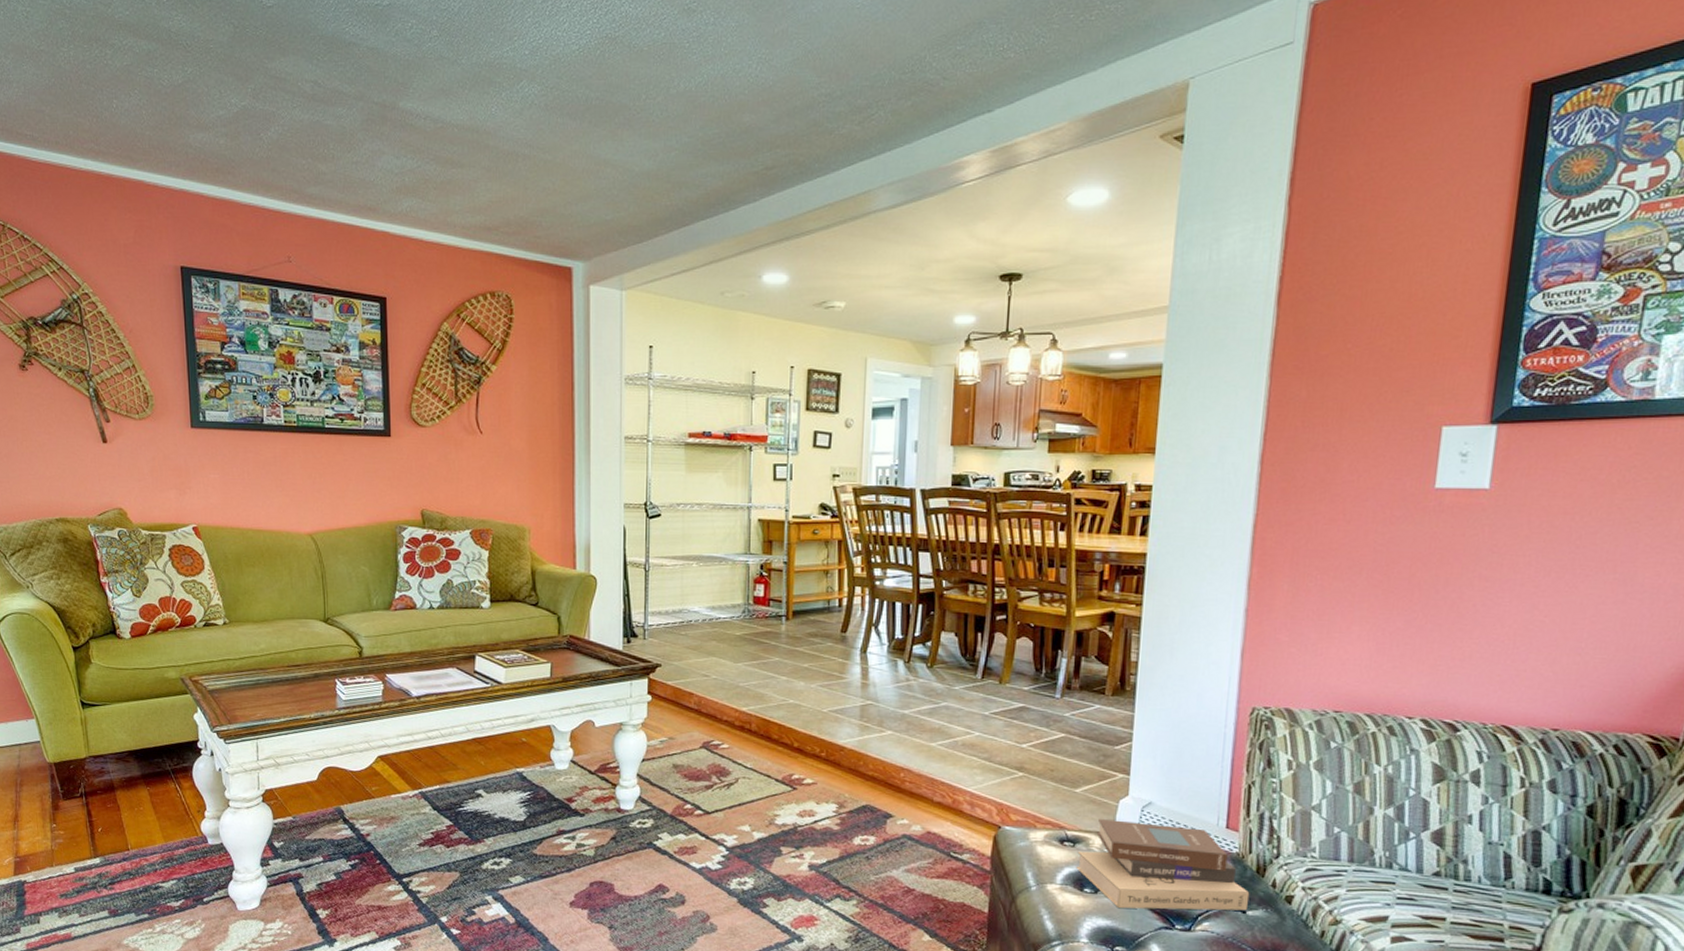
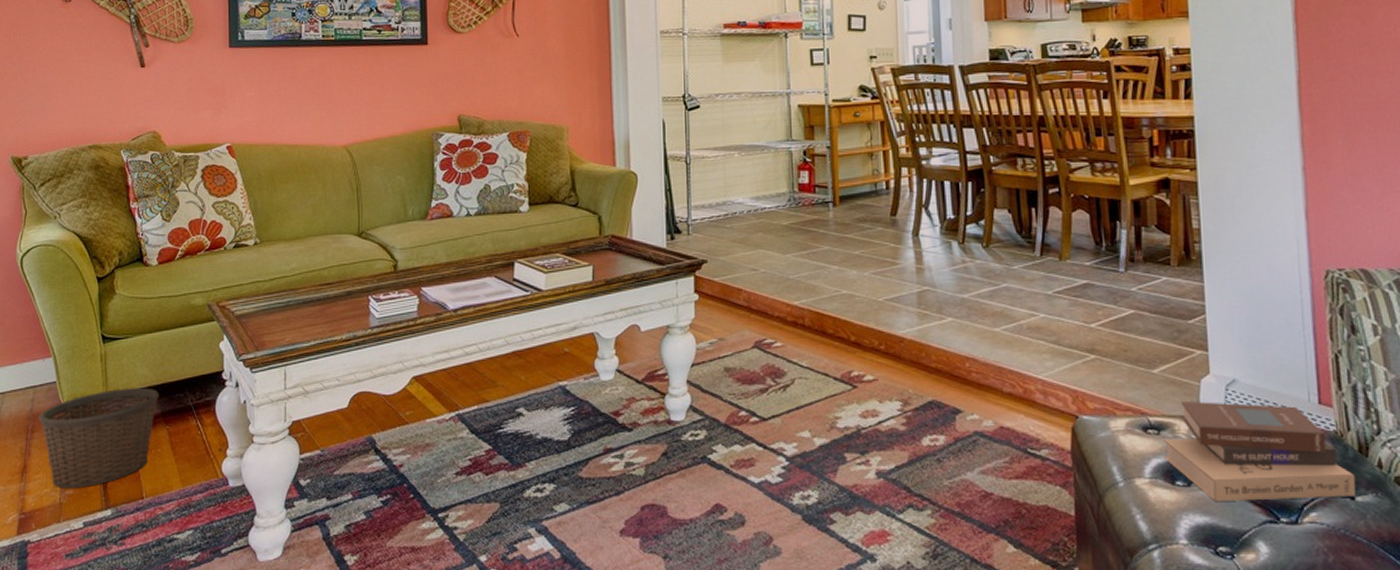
basket: none [26,751,139,838] -> present [39,388,159,488]

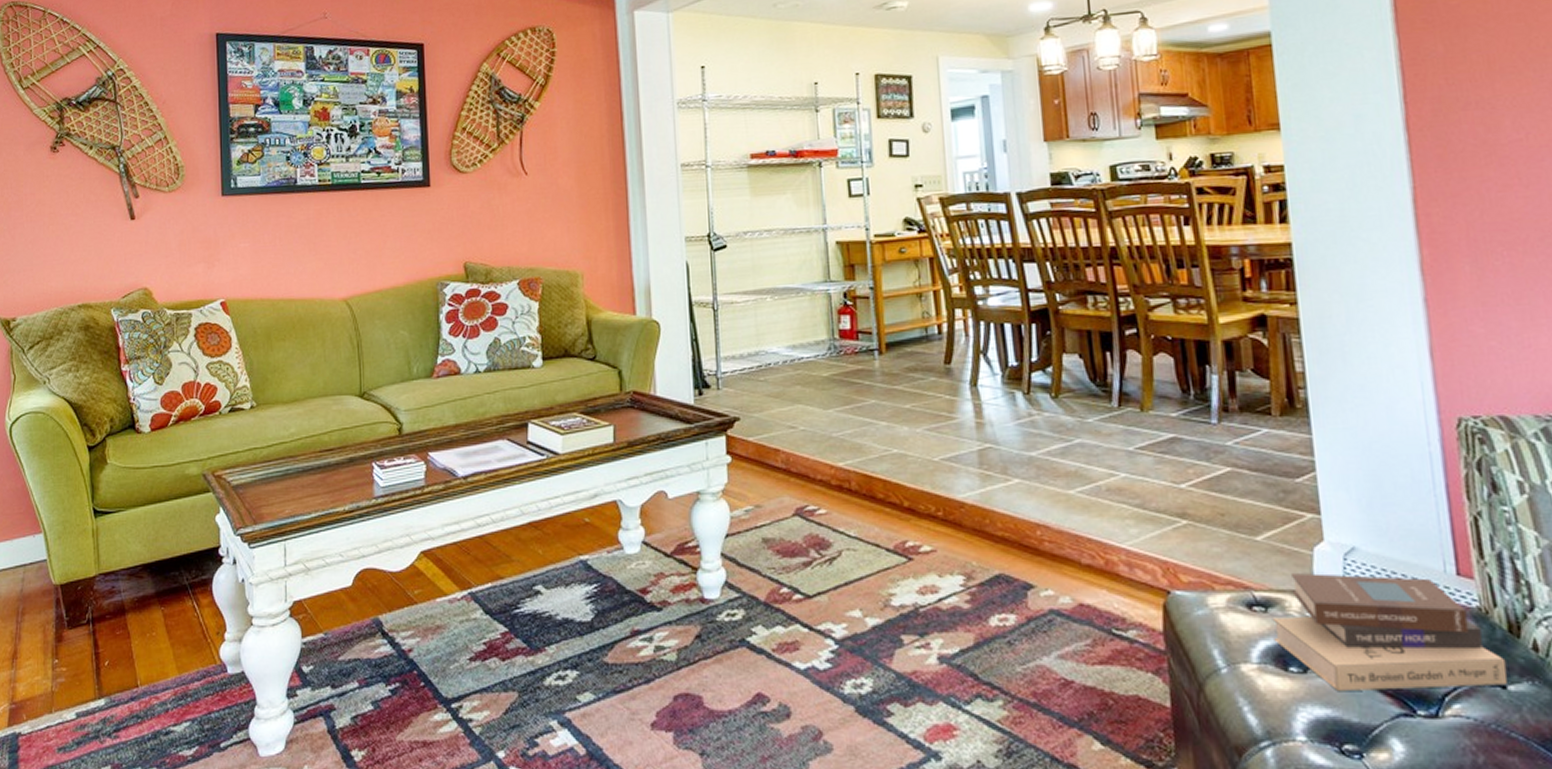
basket: present [39,388,159,488] -> none [29,565,153,675]

